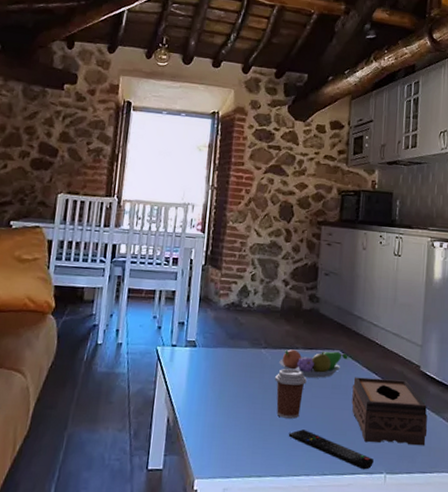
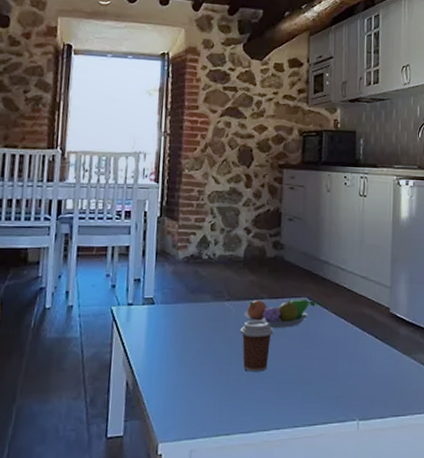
remote control: present [288,429,374,470] -> none [256,382,346,418]
tissue box: present [351,377,427,446] -> none [321,324,399,390]

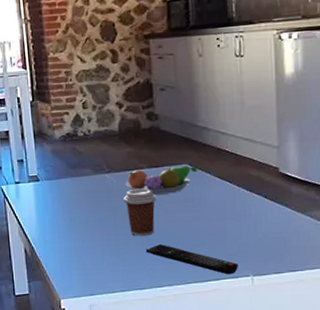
remote control: none [256,382,346,418] -> present [145,244,238,275]

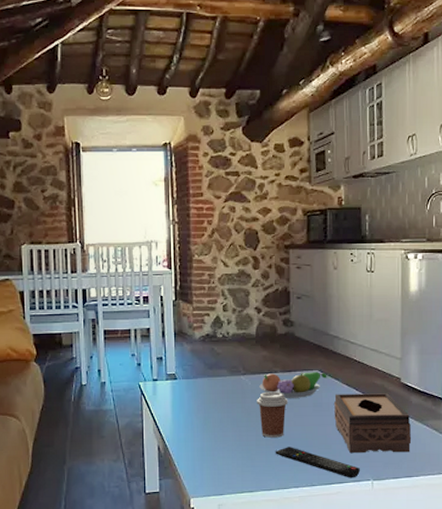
tissue box: none [206,184,293,248] -> present [334,393,411,453]

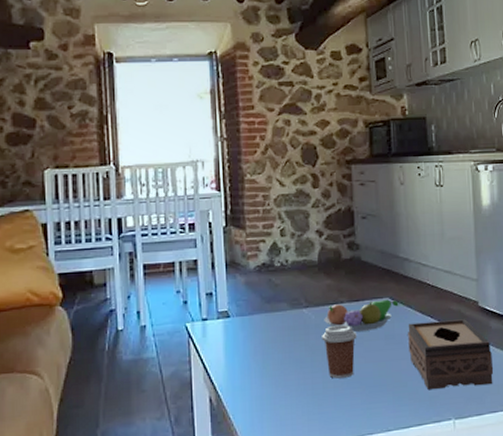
remote control: present [275,447,360,478] -> none [344,387,440,419]

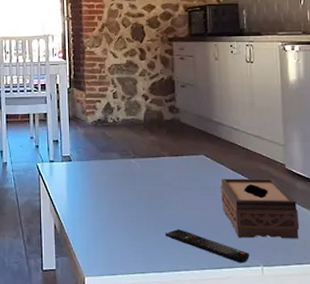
coffee cup: present [322,324,357,379] -> none [146,174,176,220]
fruit bowl: present [324,299,399,332] -> none [148,156,213,182]
remote control: none [344,387,440,419] -> present [165,229,249,263]

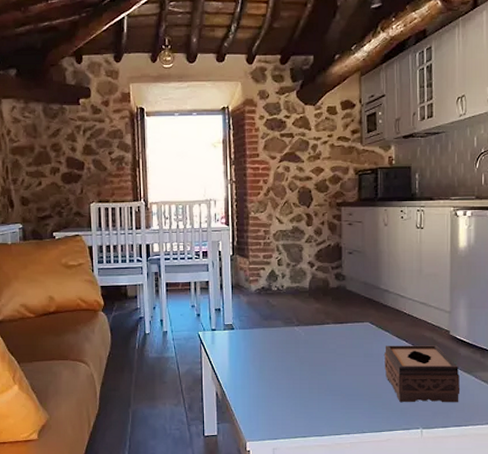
remote control: present [165,229,249,263] -> none [327,395,409,426]

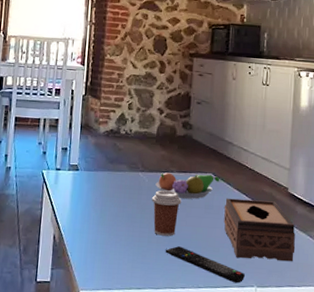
coffee cup: none [310,342,340,386] -> present [152,190,181,236]
fruit bowl: none [312,324,378,349] -> present [155,172,220,199]
remote control: none [327,395,409,426] -> present [165,246,245,283]

